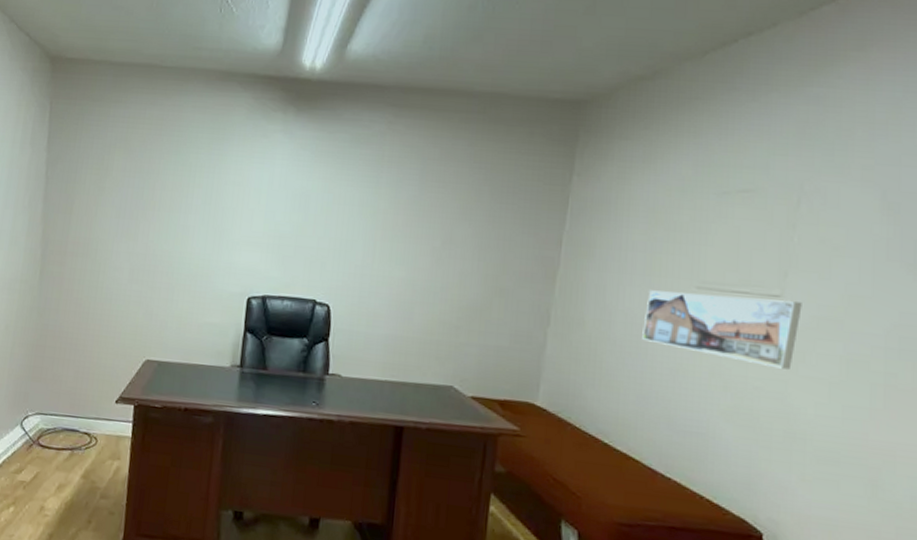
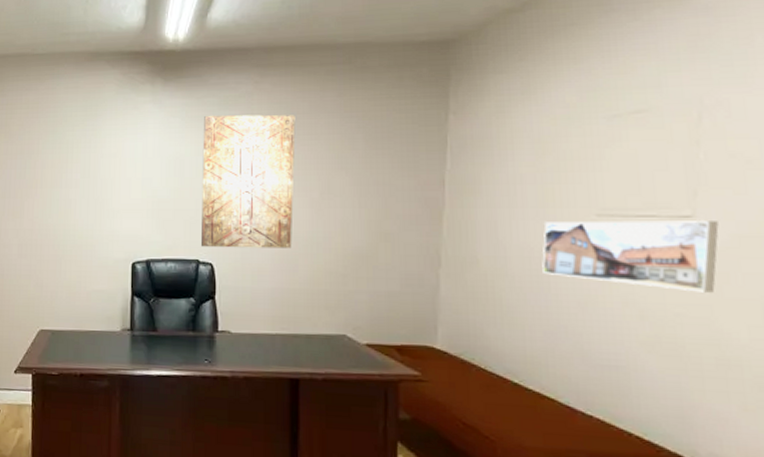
wall art: none [319,151,426,296] -> present [200,114,296,249]

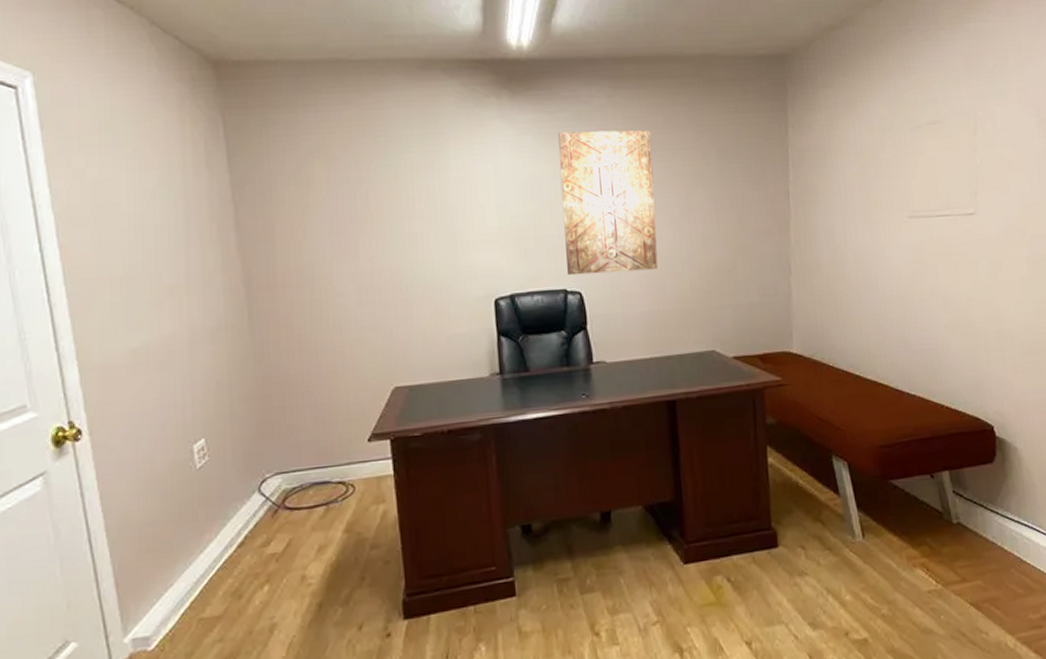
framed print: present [542,221,719,293] -> none [870,216,993,279]

